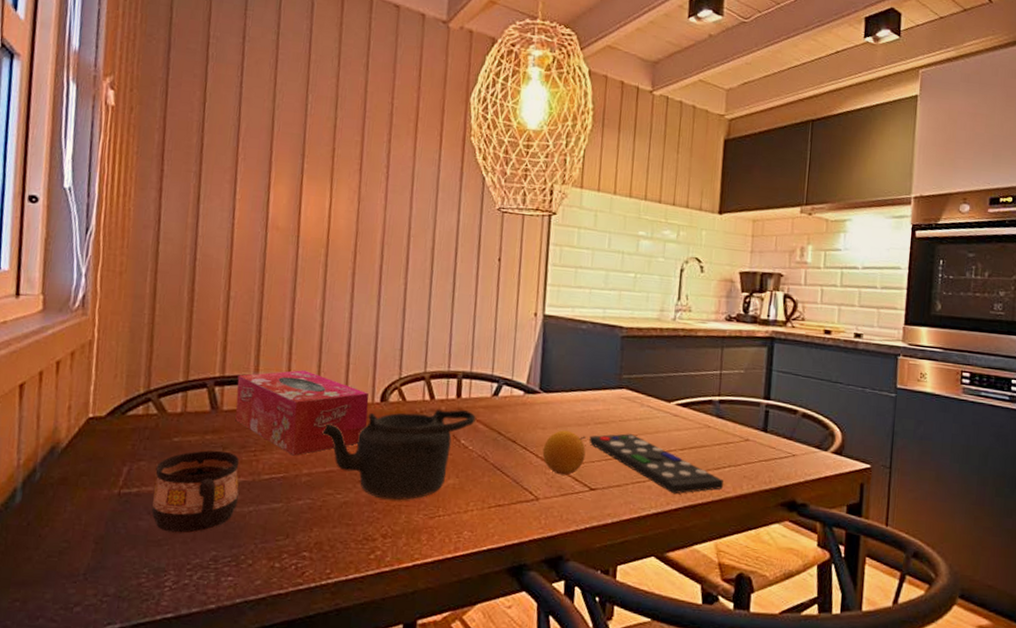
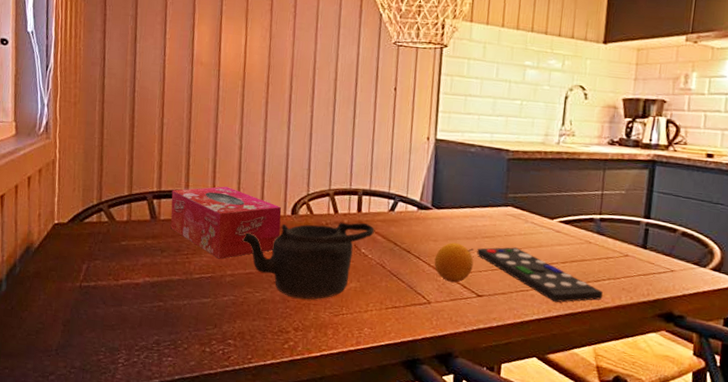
cup: present [152,450,240,534] -> none [106,253,175,321]

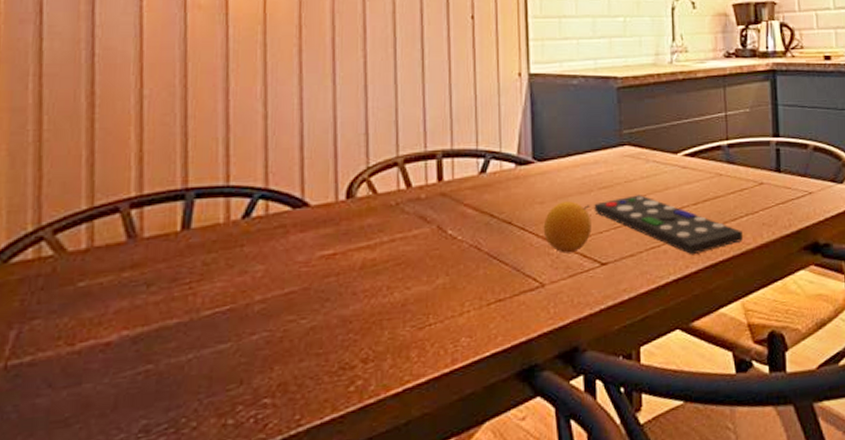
tissue box: present [170,186,282,259] -> none [160,174,333,281]
teapot: present [241,222,375,300] -> none [274,195,462,316]

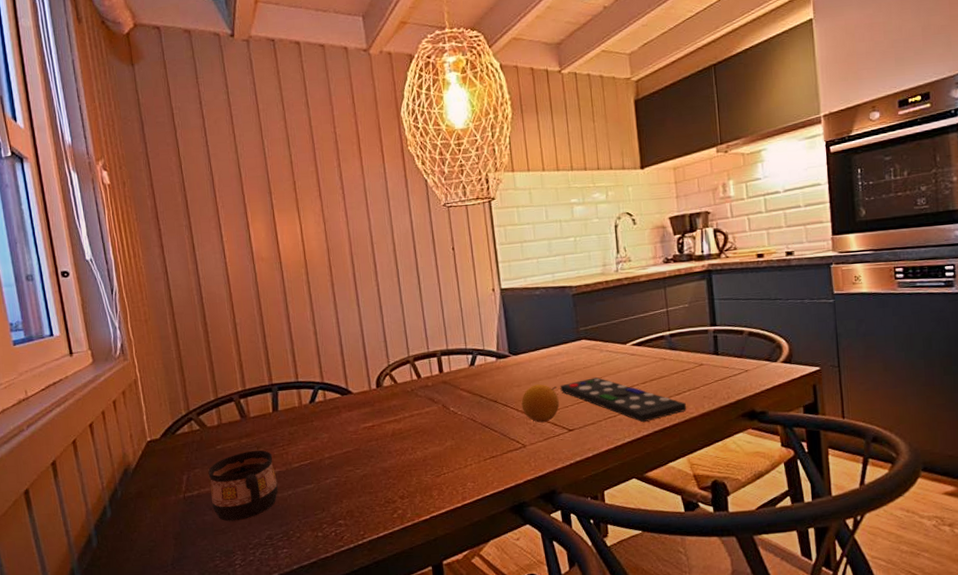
cup: none [54,289,172,406] -> present [208,450,278,522]

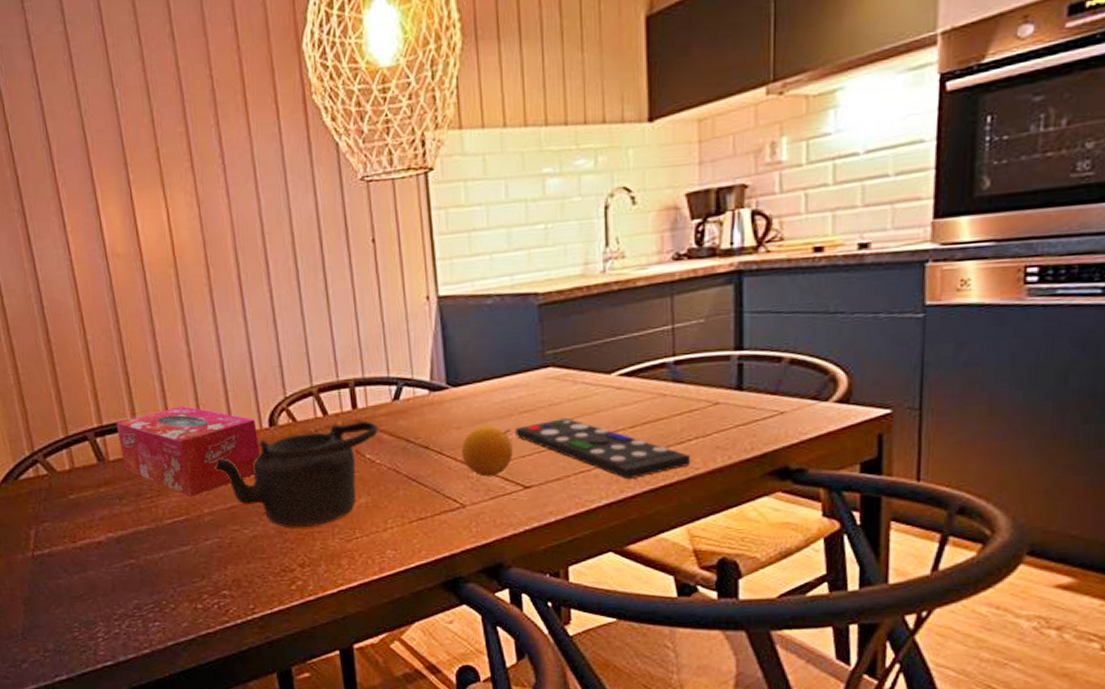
cup: present [208,450,278,522] -> none [60,501,147,587]
tissue box: none [256,373,370,445] -> present [116,406,261,497]
teapot: none [333,382,459,468] -> present [213,421,378,528]

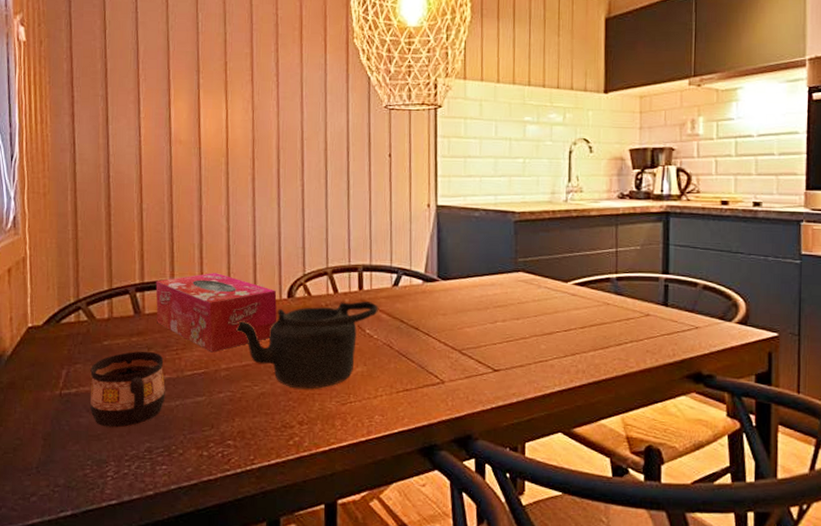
cup: none [60,501,147,587] -> present [90,351,165,428]
fruit: present [461,426,513,477] -> none [445,315,487,359]
remote control: present [515,418,691,480] -> none [489,315,627,372]

